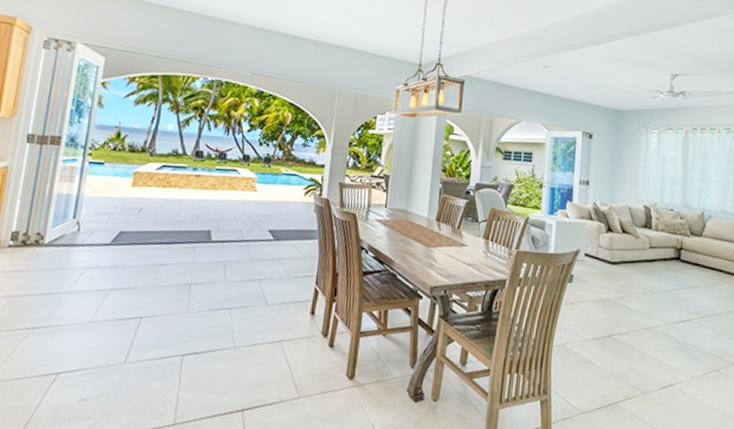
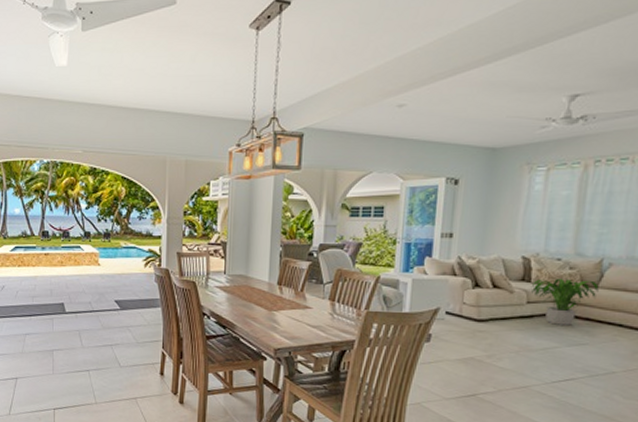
potted plant: none [652,226,703,270] -> present [530,278,599,325]

